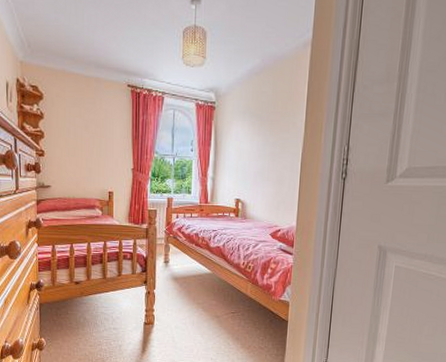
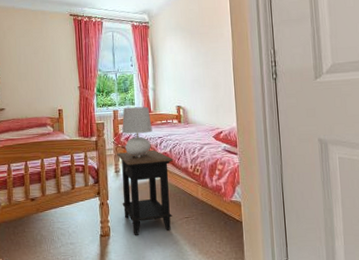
side table: none [168,242,226,326] -> present [117,150,173,235]
table lamp: none [175,196,207,250] -> present [122,106,152,158]

